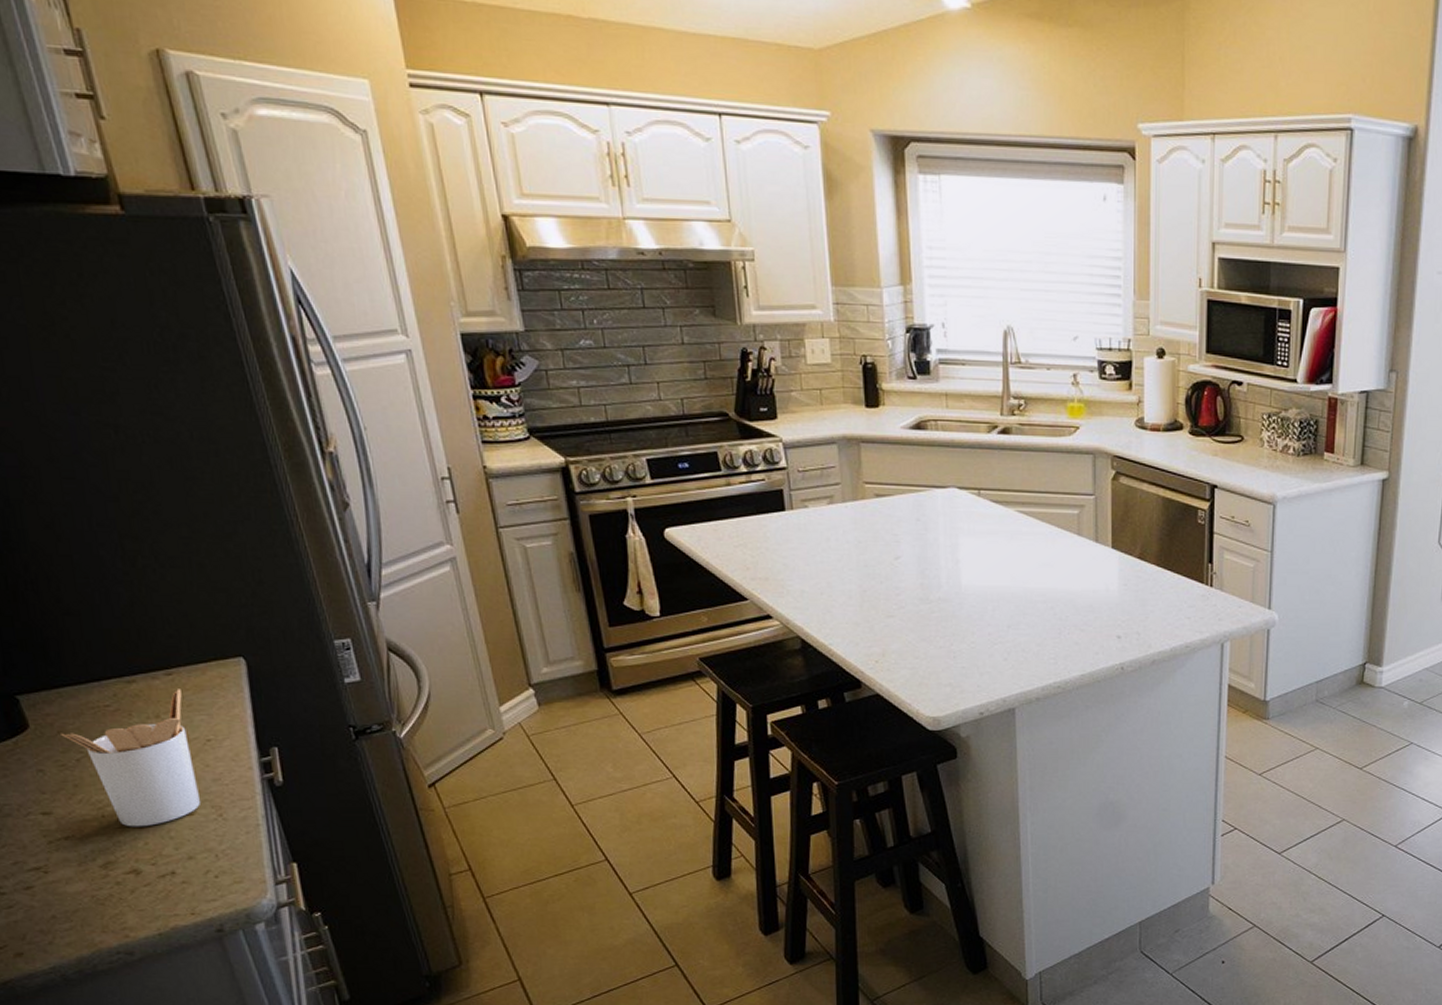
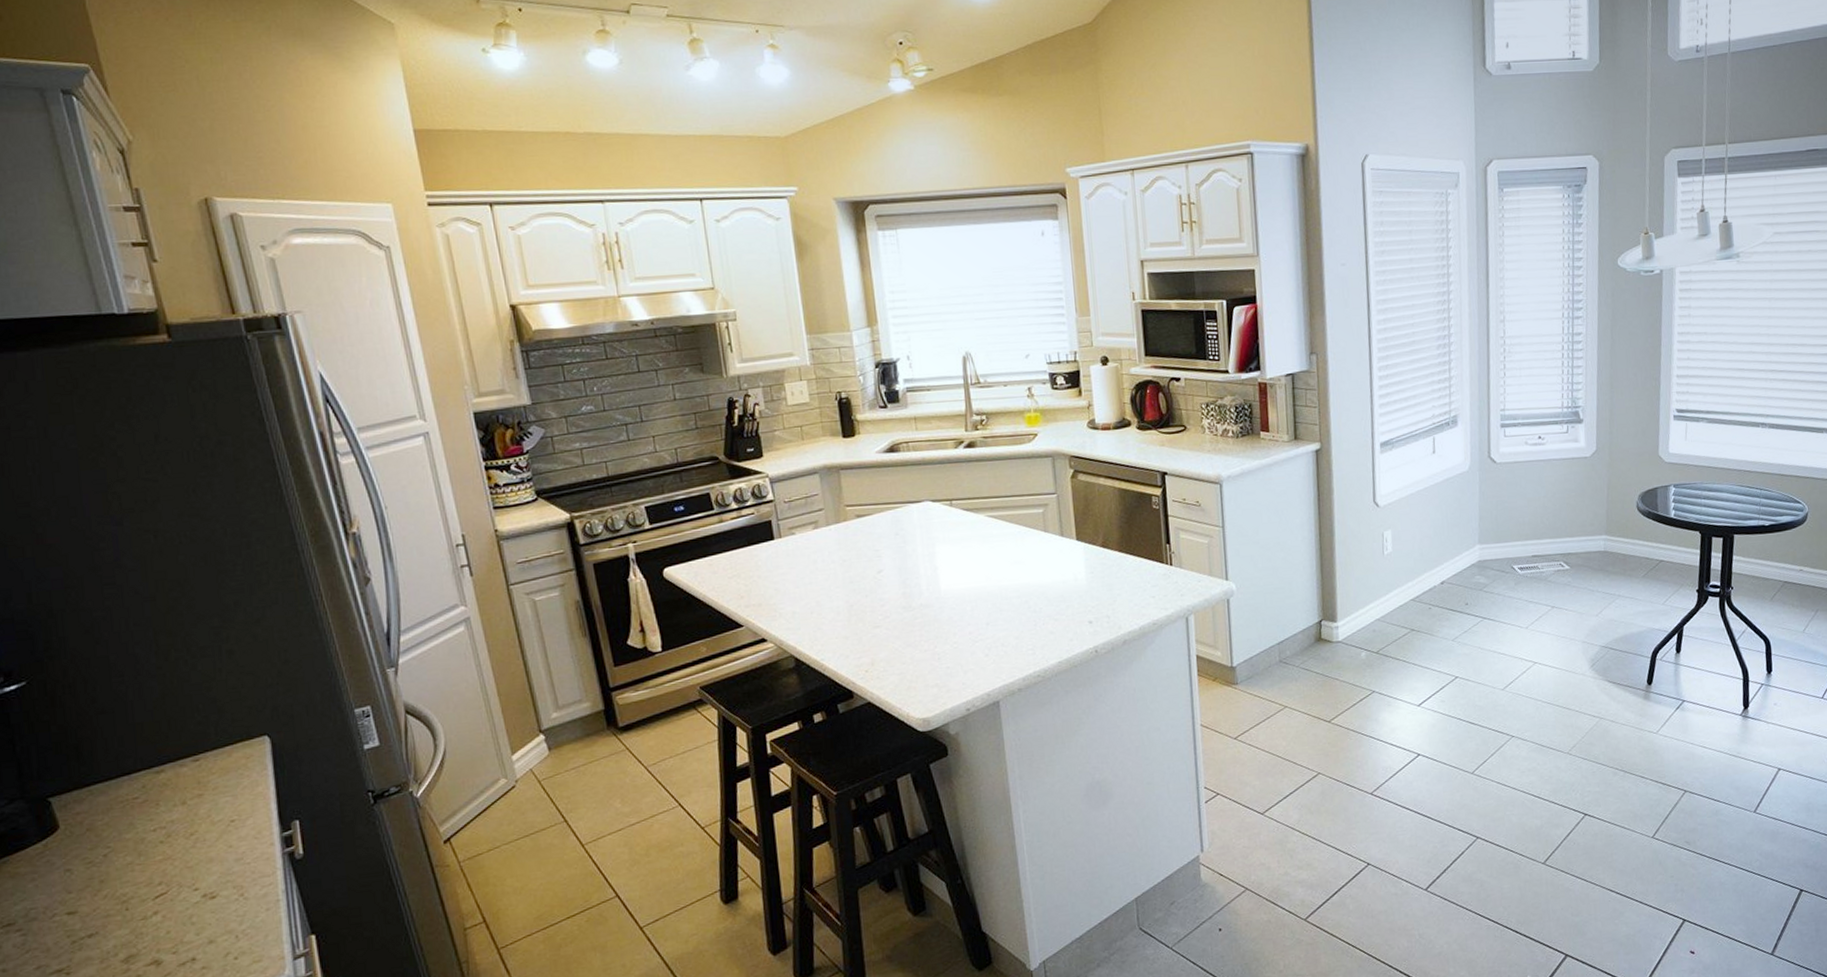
utensil holder: present [60,689,201,827] -> none [89,773,224,918]

